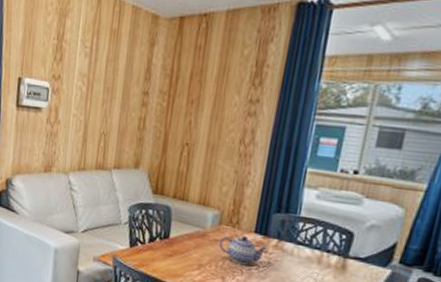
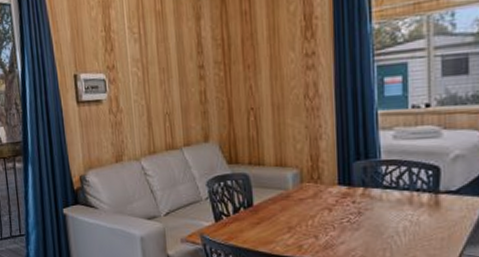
teapot: present [218,236,269,265] -> none [304,190,356,219]

